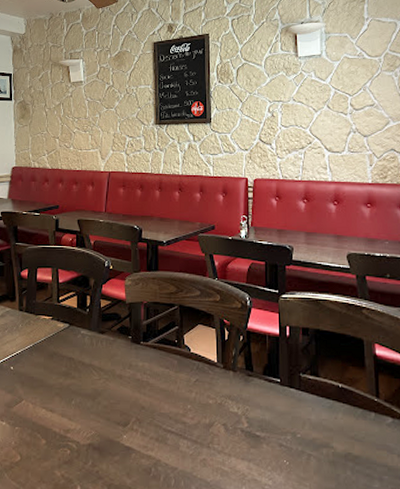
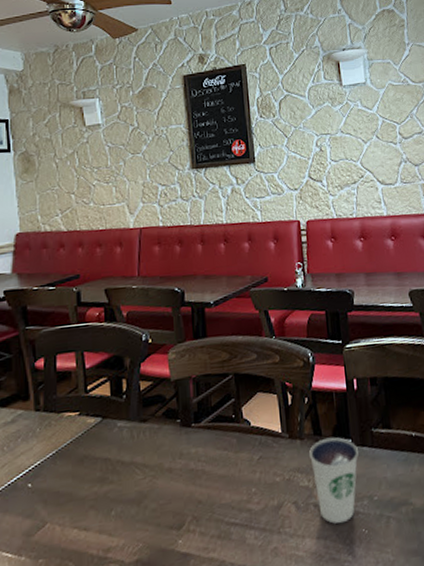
dixie cup: none [241,374,286,451] -> present [309,437,359,524]

